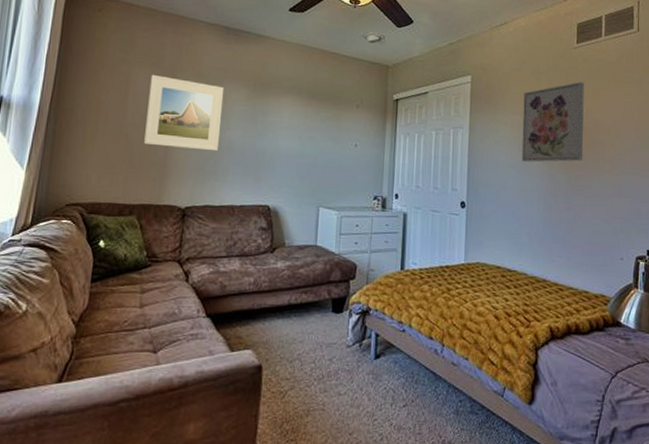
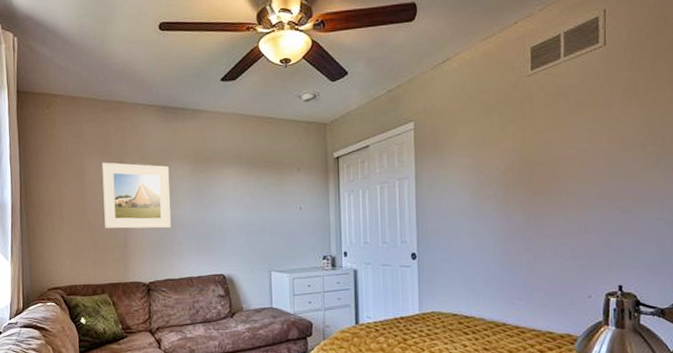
wall art: present [521,82,584,162] -> none [473,113,543,206]

